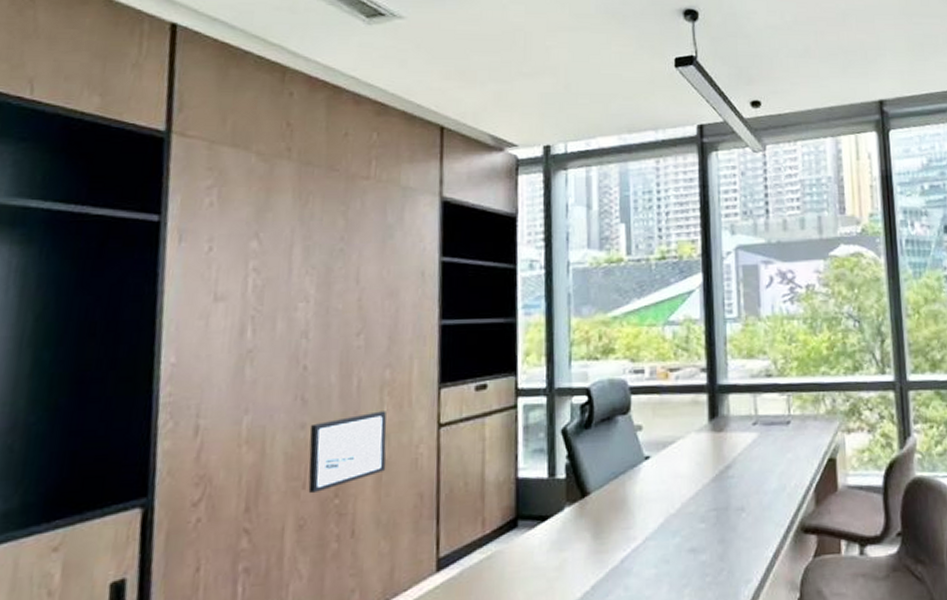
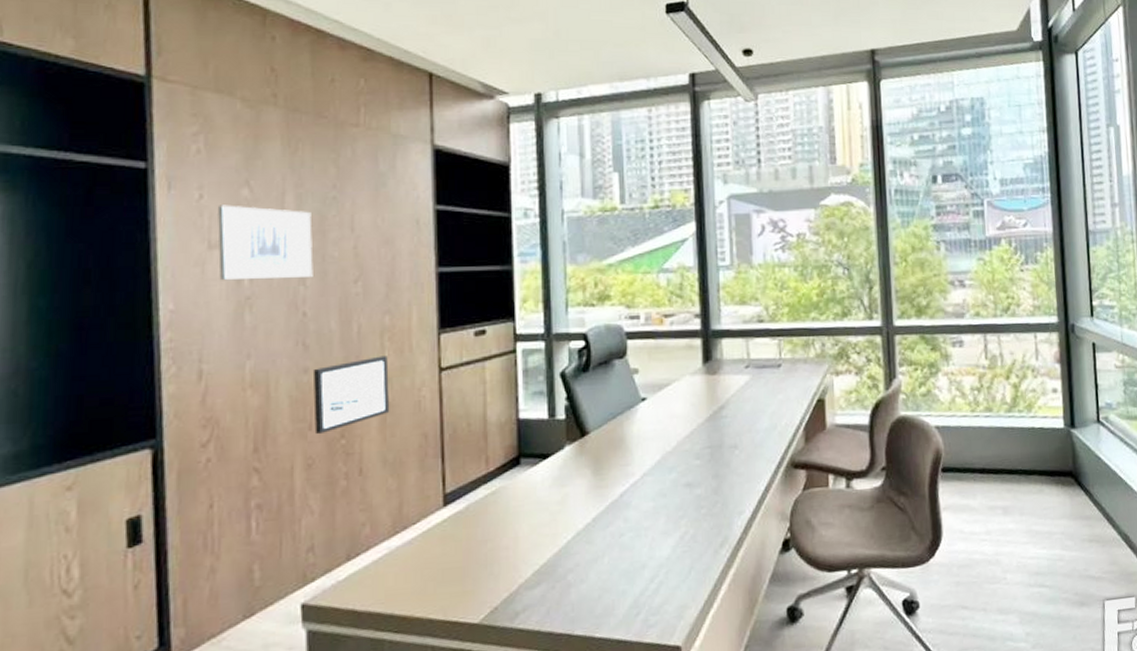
wall art: none [223,257,318,334] -> present [218,205,313,281]

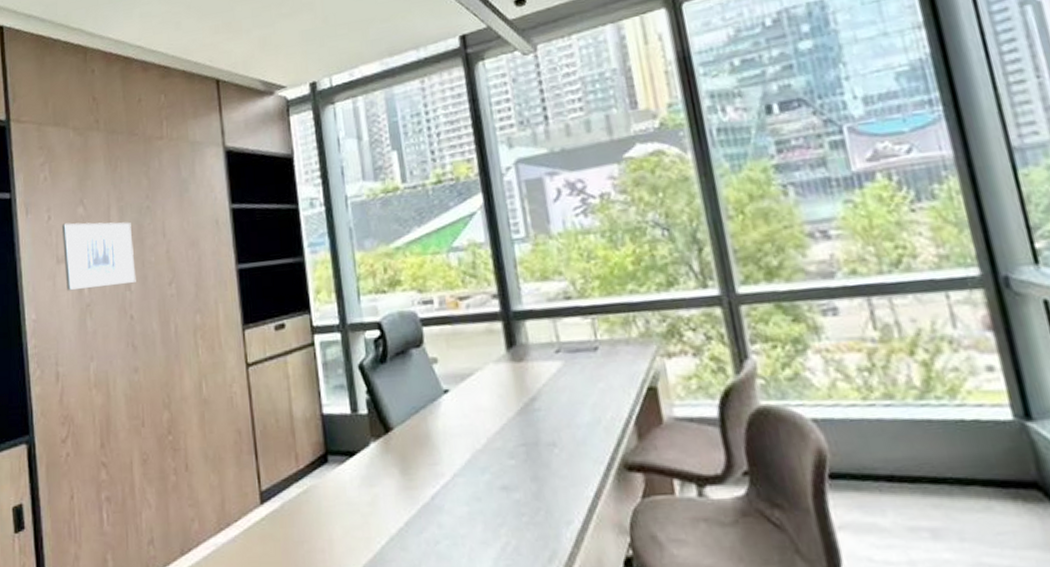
wall art: present [312,355,390,435] -> none [141,353,207,431]

